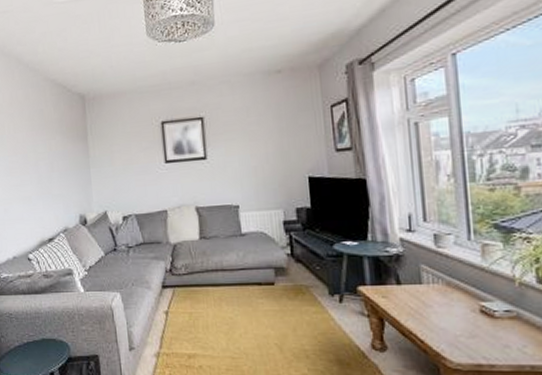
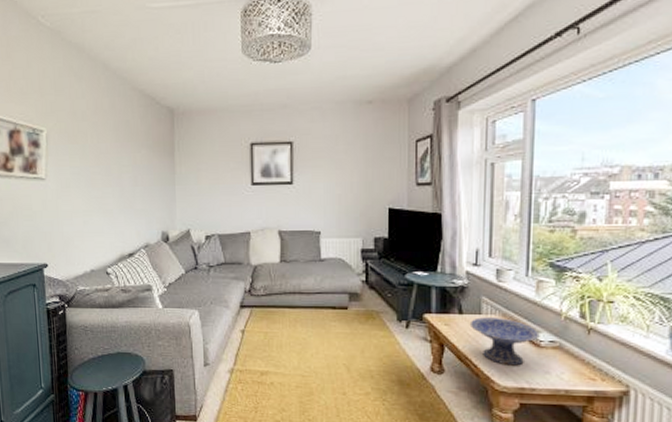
decorative bowl: none [410,287,492,340] -> present [469,317,540,366]

